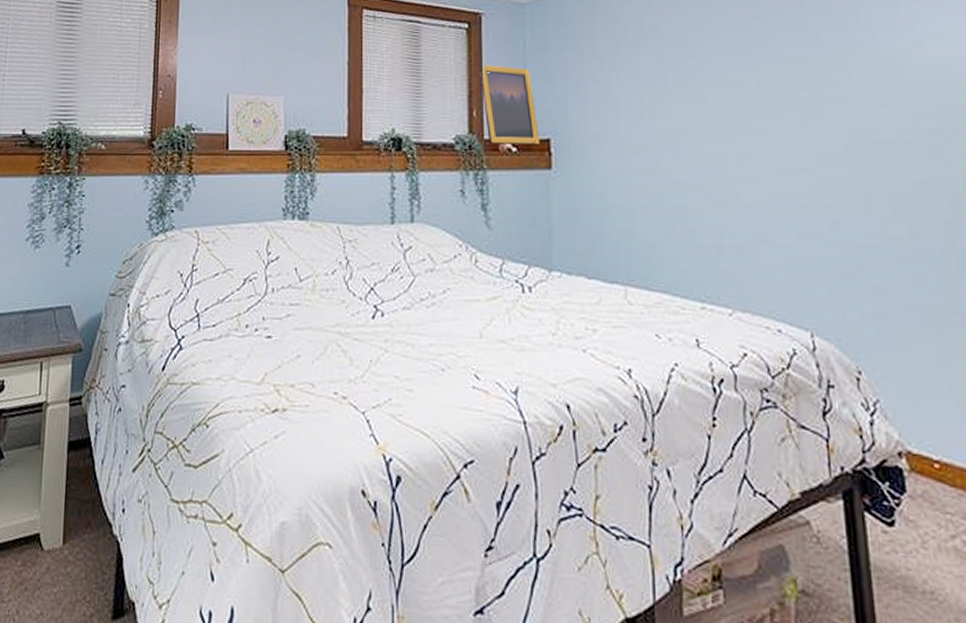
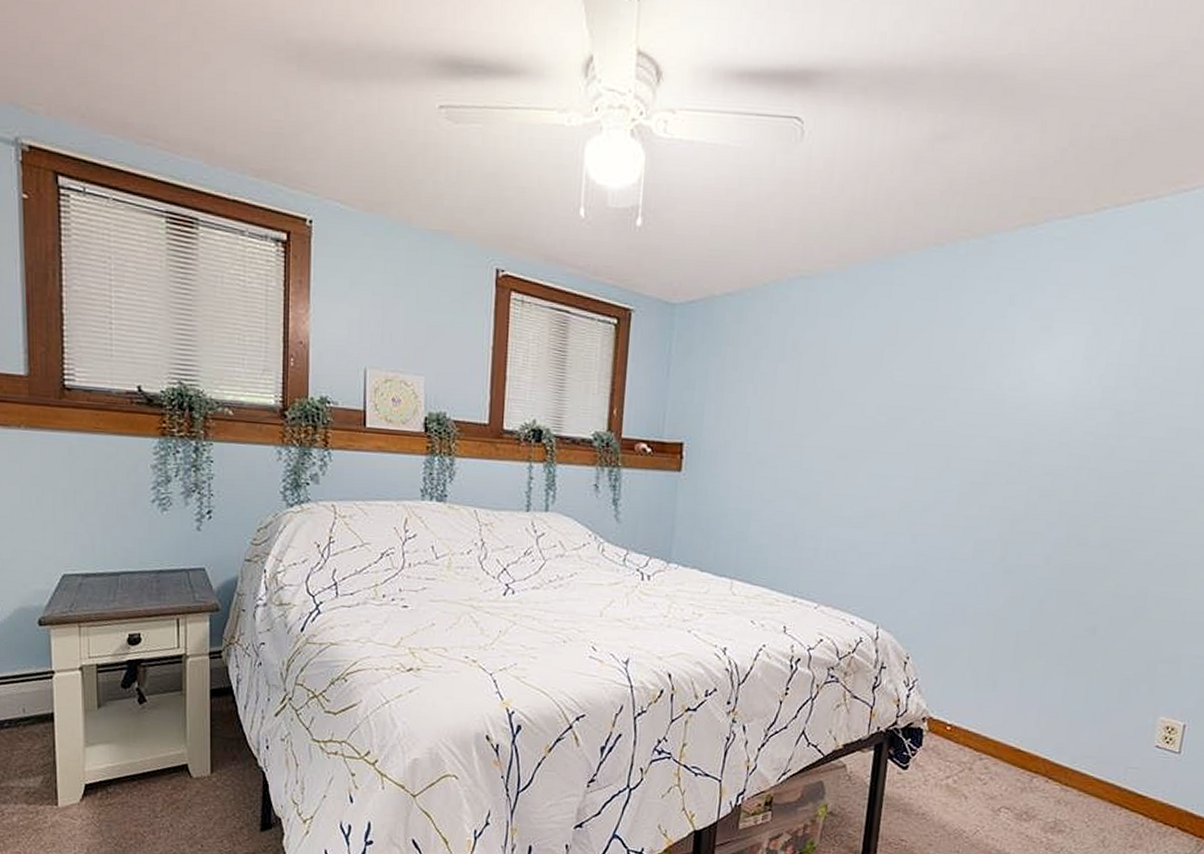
picture frame: present [480,64,540,146] -> none [623,362,674,448]

